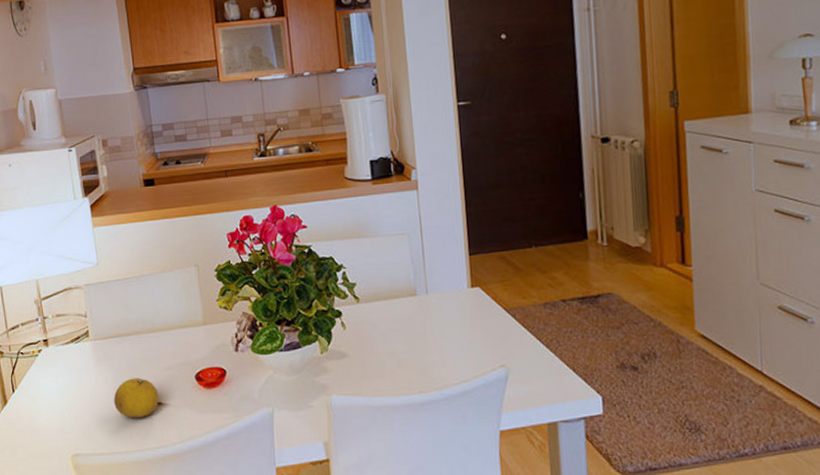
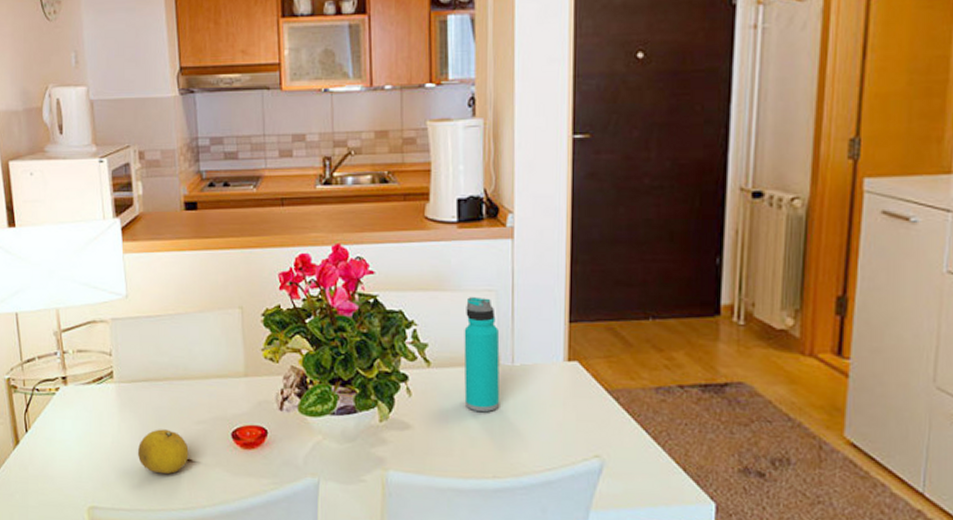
water bottle: none [384,240,420,338] -> present [464,297,500,413]

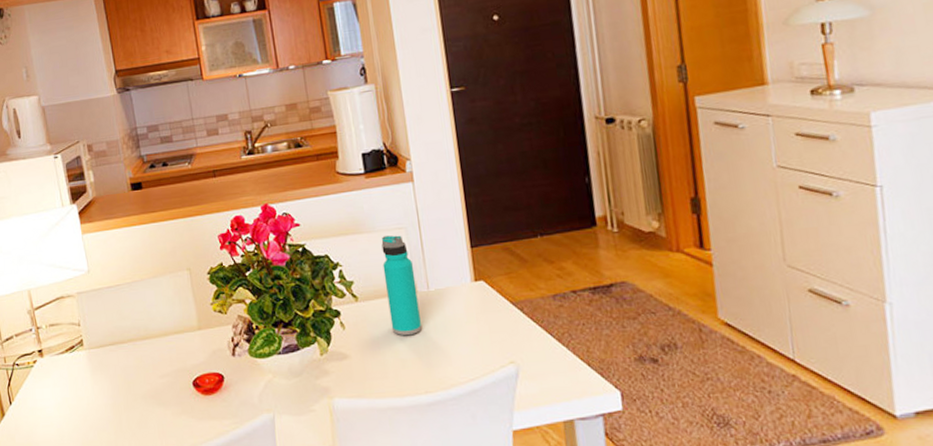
fruit: present [137,429,189,474] -> none [111,386,157,427]

